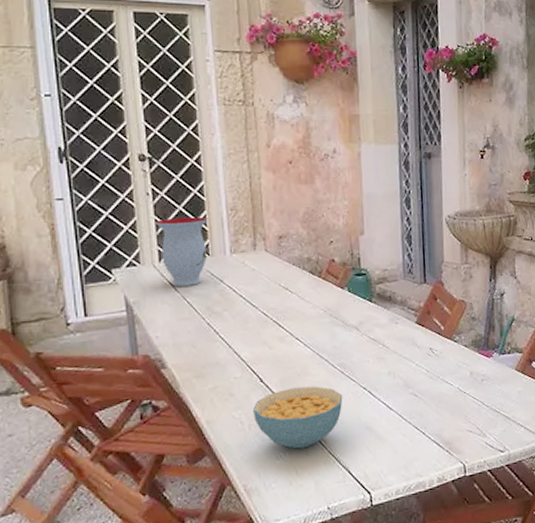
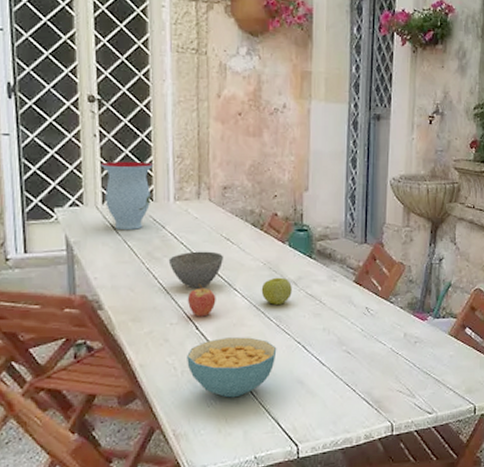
bowl: none [228,302,284,341] -> present [168,251,224,289]
fruit: none [249,335,279,369] -> present [187,283,216,317]
apple: none [323,323,354,352] -> present [261,277,292,305]

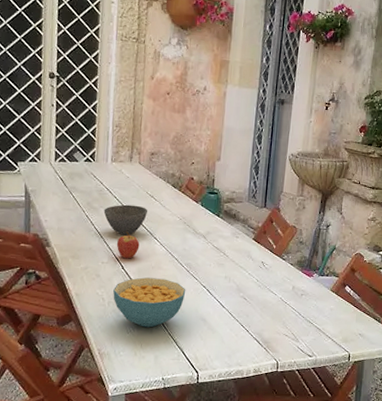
vase: present [100,161,154,230] -> none [55,127,97,184]
apple: present [261,277,292,305] -> none [176,231,202,254]

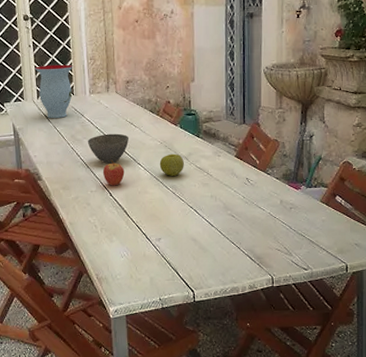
vase: none [55,127,97,184] -> present [34,64,73,118]
cereal bowl: present [113,277,186,328] -> none [104,202,174,251]
apple: none [176,231,202,254] -> present [159,153,184,176]

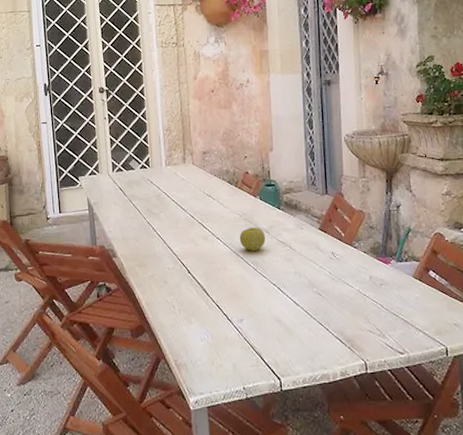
vase: present [34,64,73,118] -> none [110,136,149,191]
bowl: present [87,133,130,164] -> none [164,206,207,239]
fruit: present [102,159,125,186] -> none [180,234,203,263]

